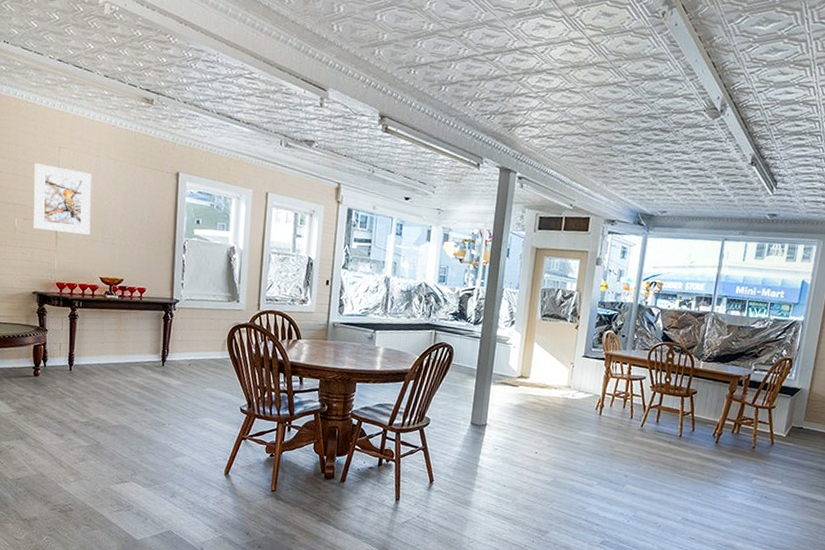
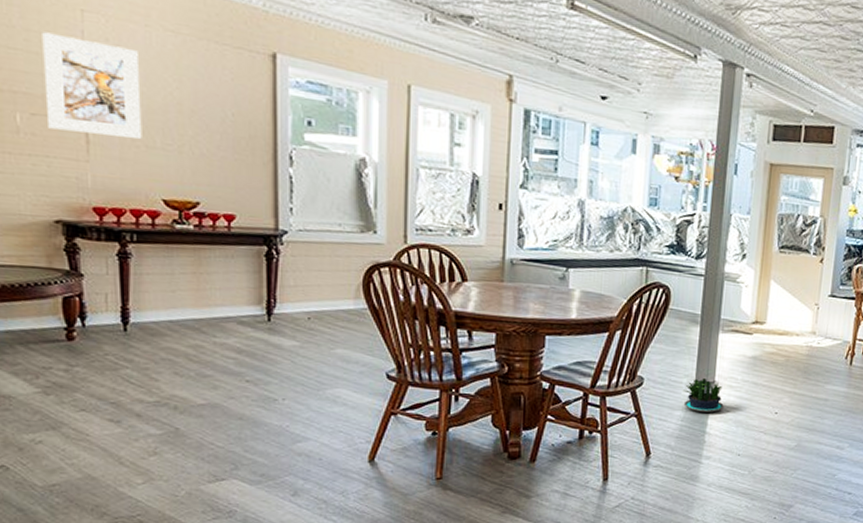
potted plant: none [461,421,493,450] -> present [683,378,724,413]

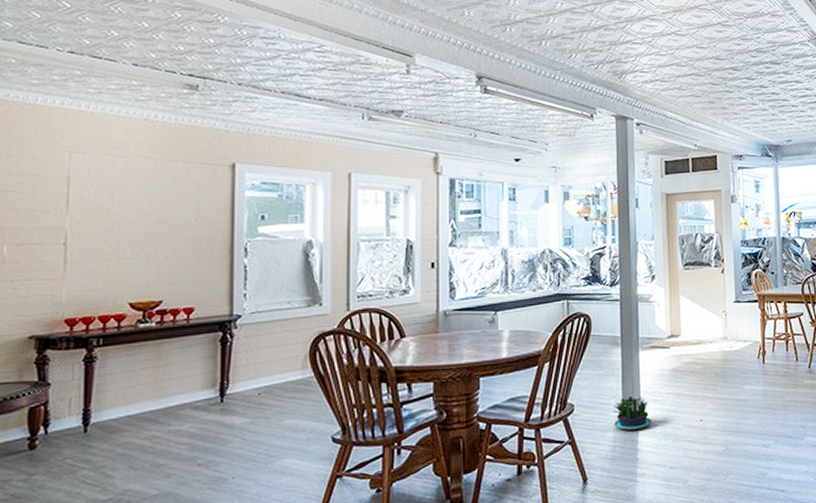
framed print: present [42,32,142,140] -> none [31,174,116,255]

